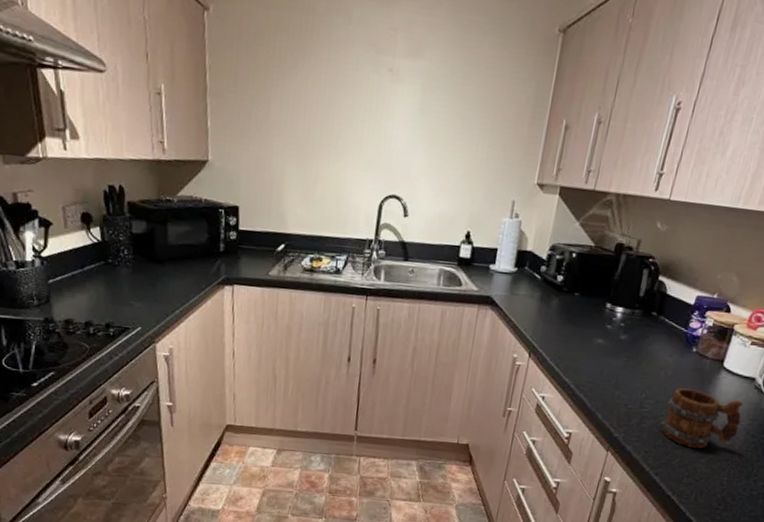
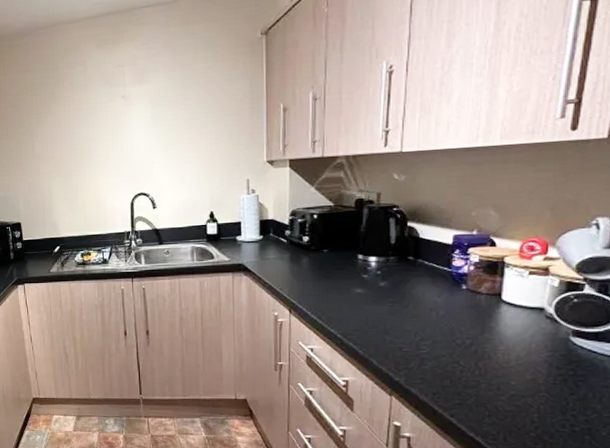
mug: present [662,388,743,449] -> none [445,326,538,386]

